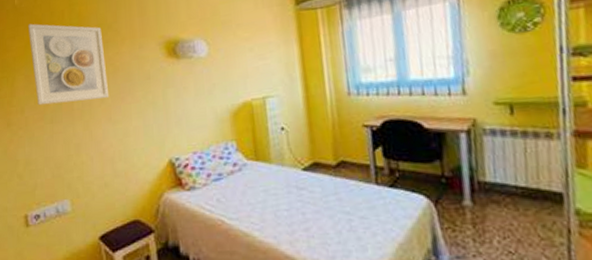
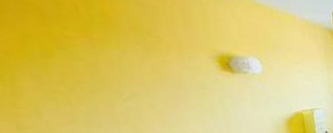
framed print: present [28,23,109,106] -> none [20,12,160,108]

